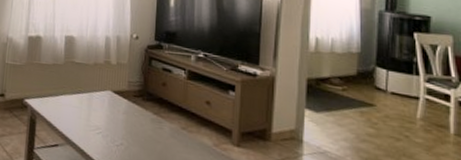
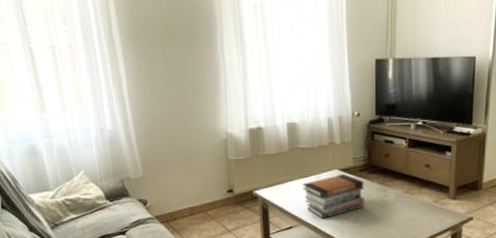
book stack: none [73,96,138,142] -> present [303,173,364,218]

